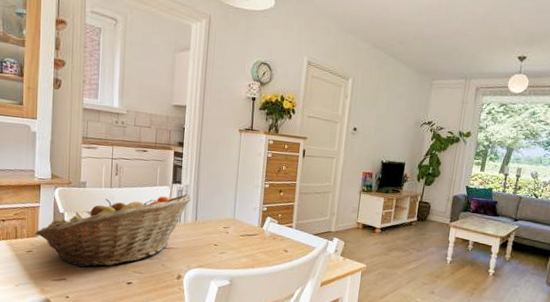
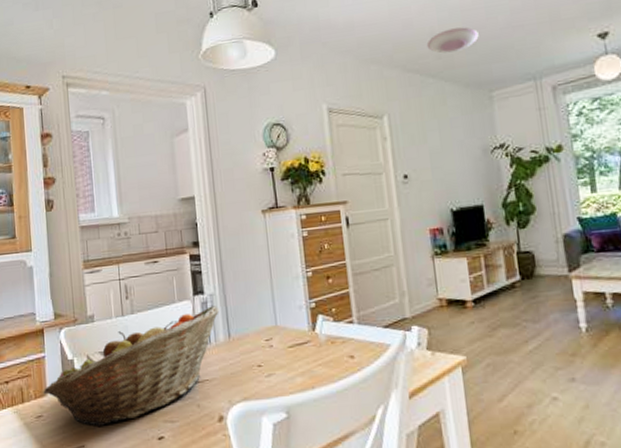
ceiling light: none [395,22,436,42] -> present [426,27,479,54]

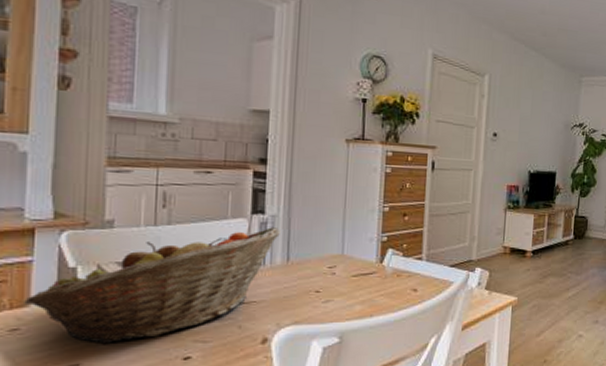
ceiling light: present [426,27,479,54] -> none [536,11,581,34]

